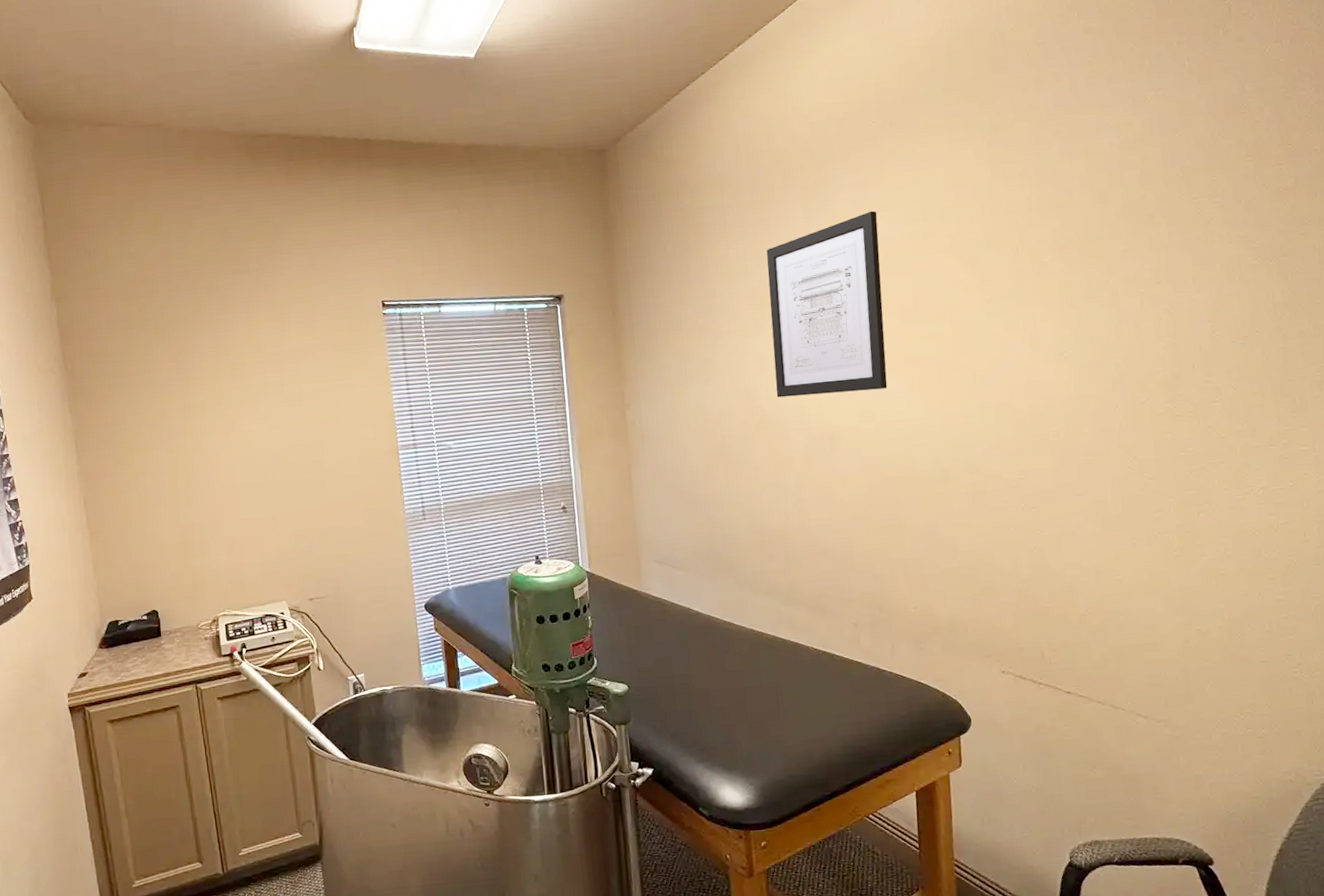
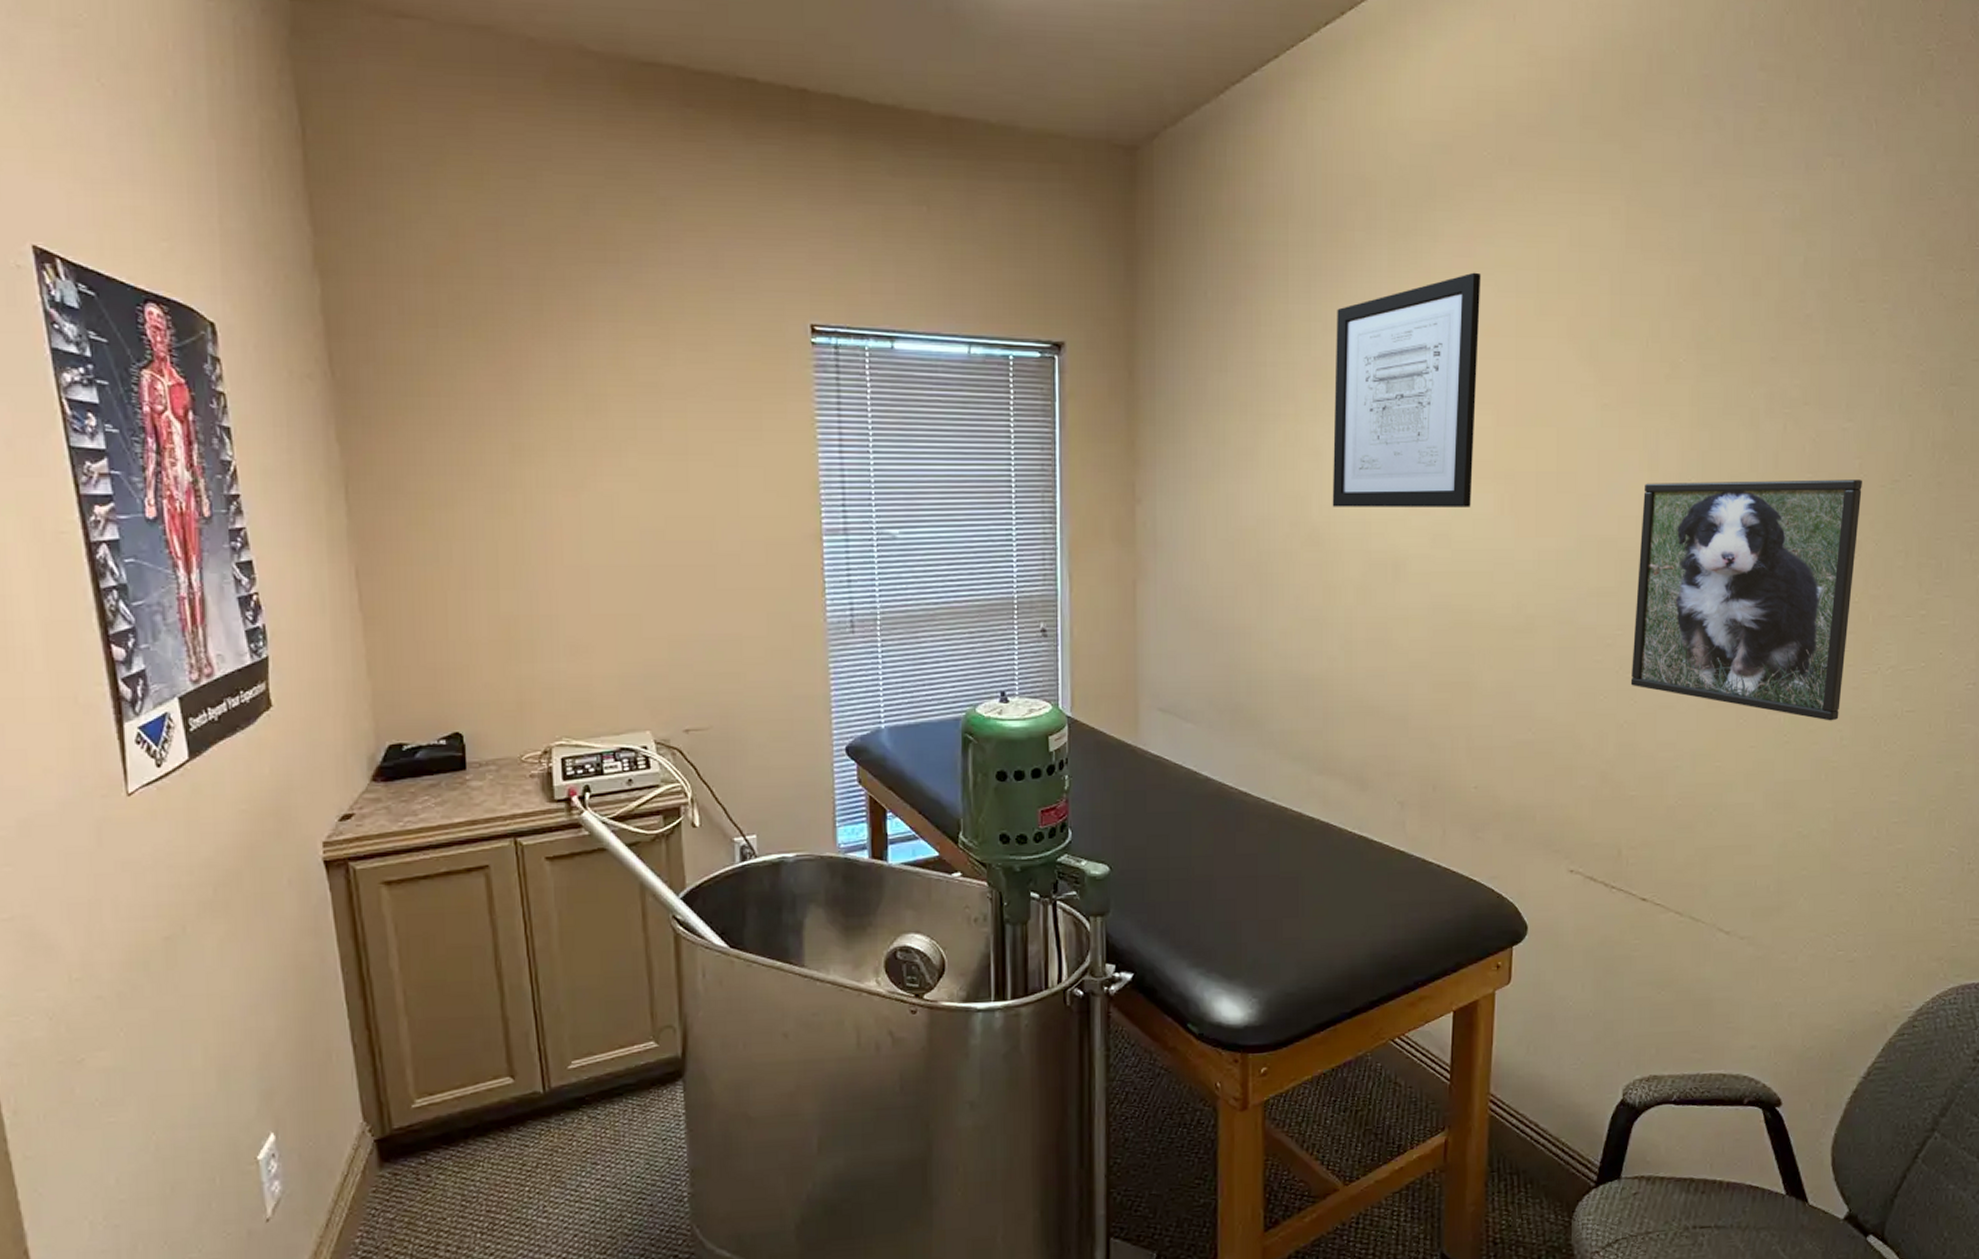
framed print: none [1028,338,1221,536] -> present [1630,479,1862,721]

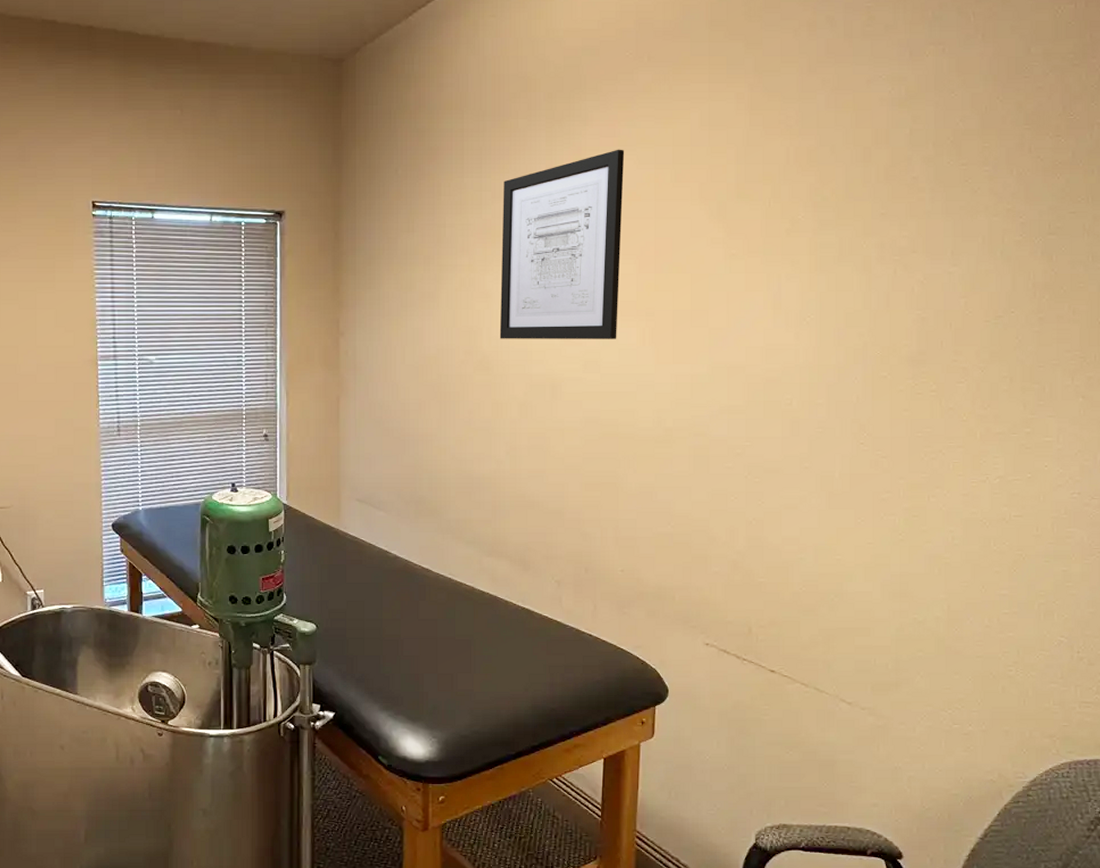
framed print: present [1630,479,1862,721] -> none [758,316,968,523]

